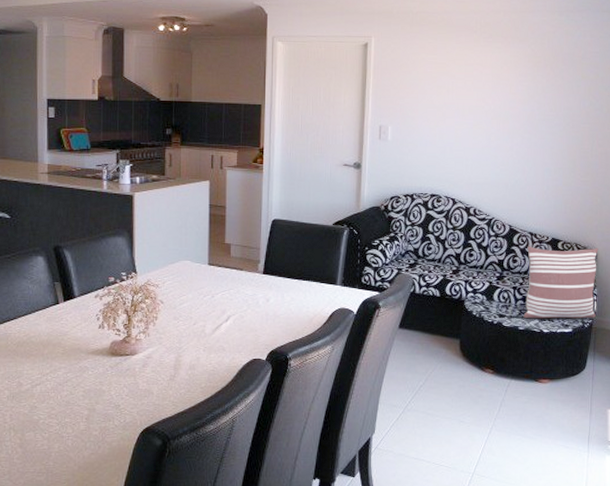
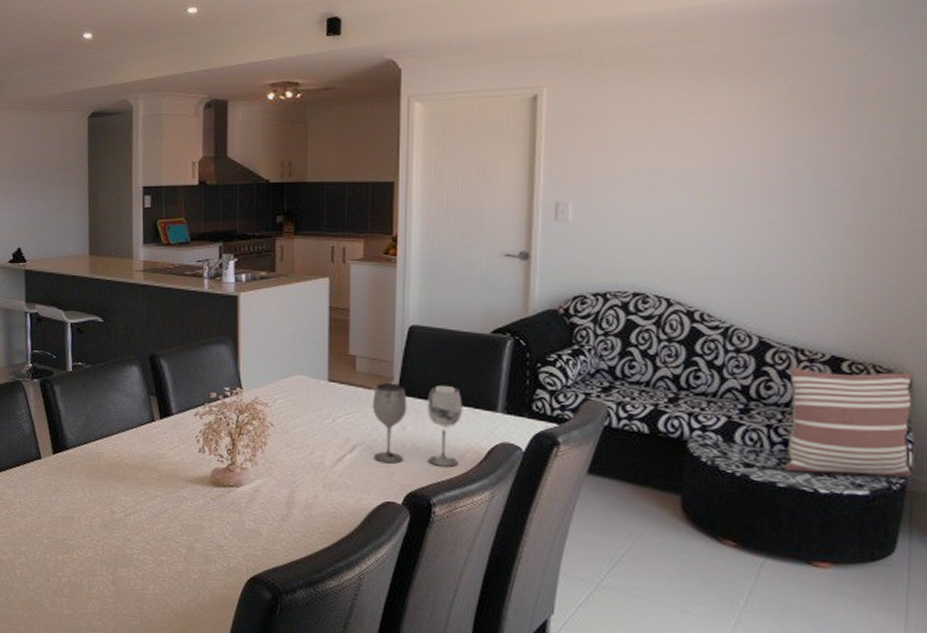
wineglass: none [244,265,312,329] -> present [373,383,463,467]

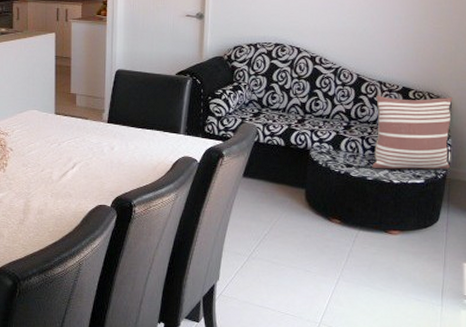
wineglass: present [373,383,463,467] -> none [89,114,155,176]

